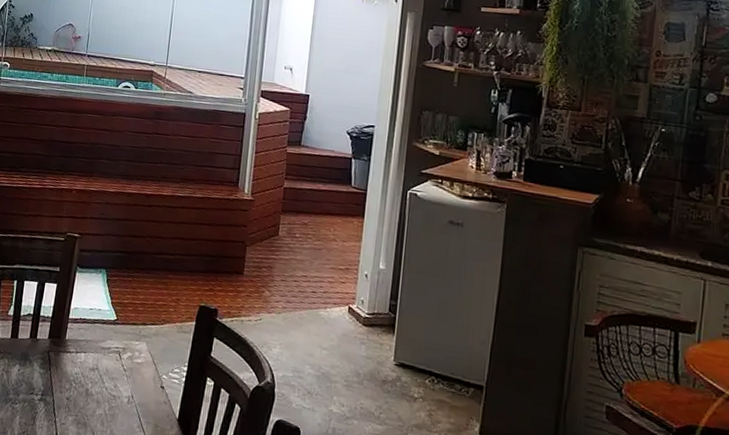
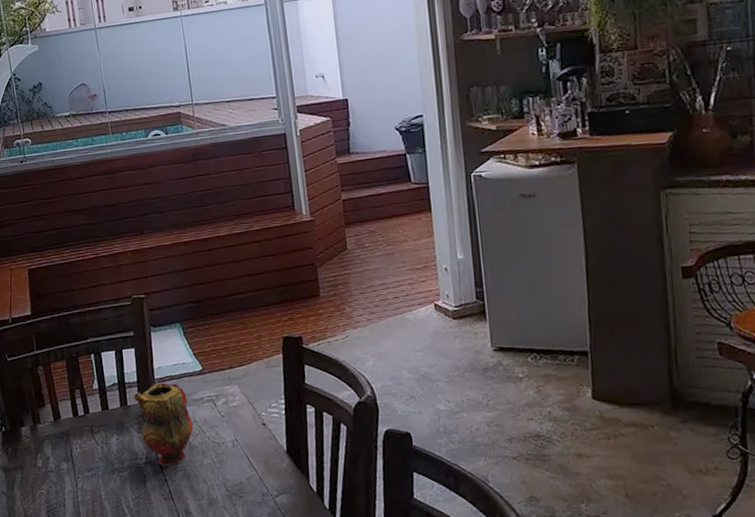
teapot: none [43,322,96,408] -> present [132,382,193,465]

